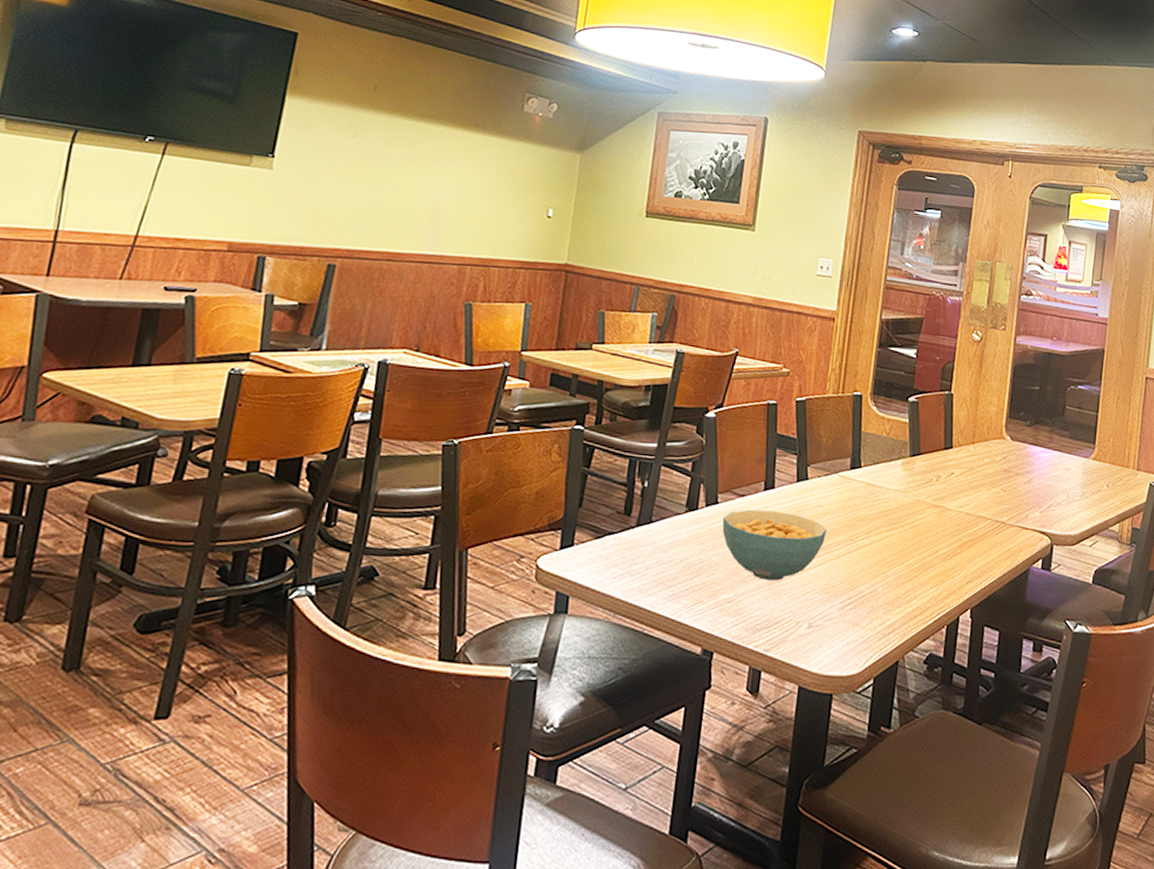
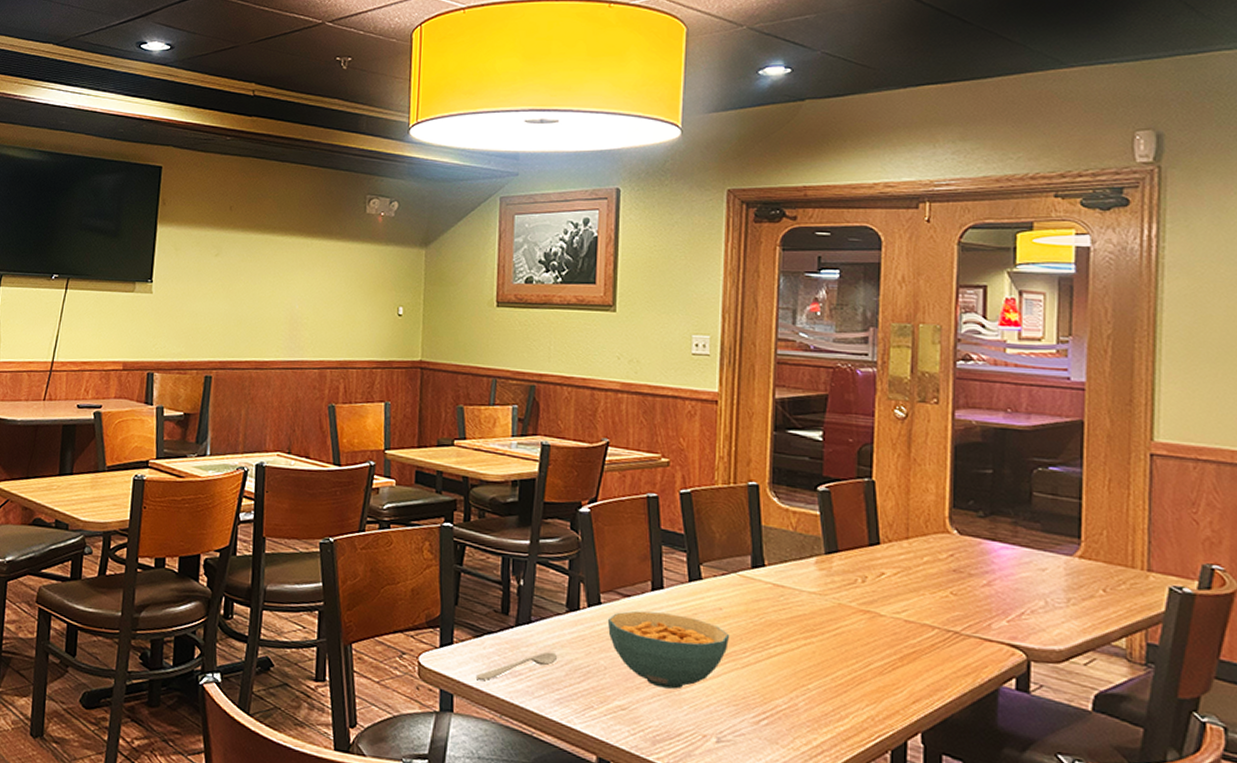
spoon: none [593,550,674,581] -> present [475,652,558,681]

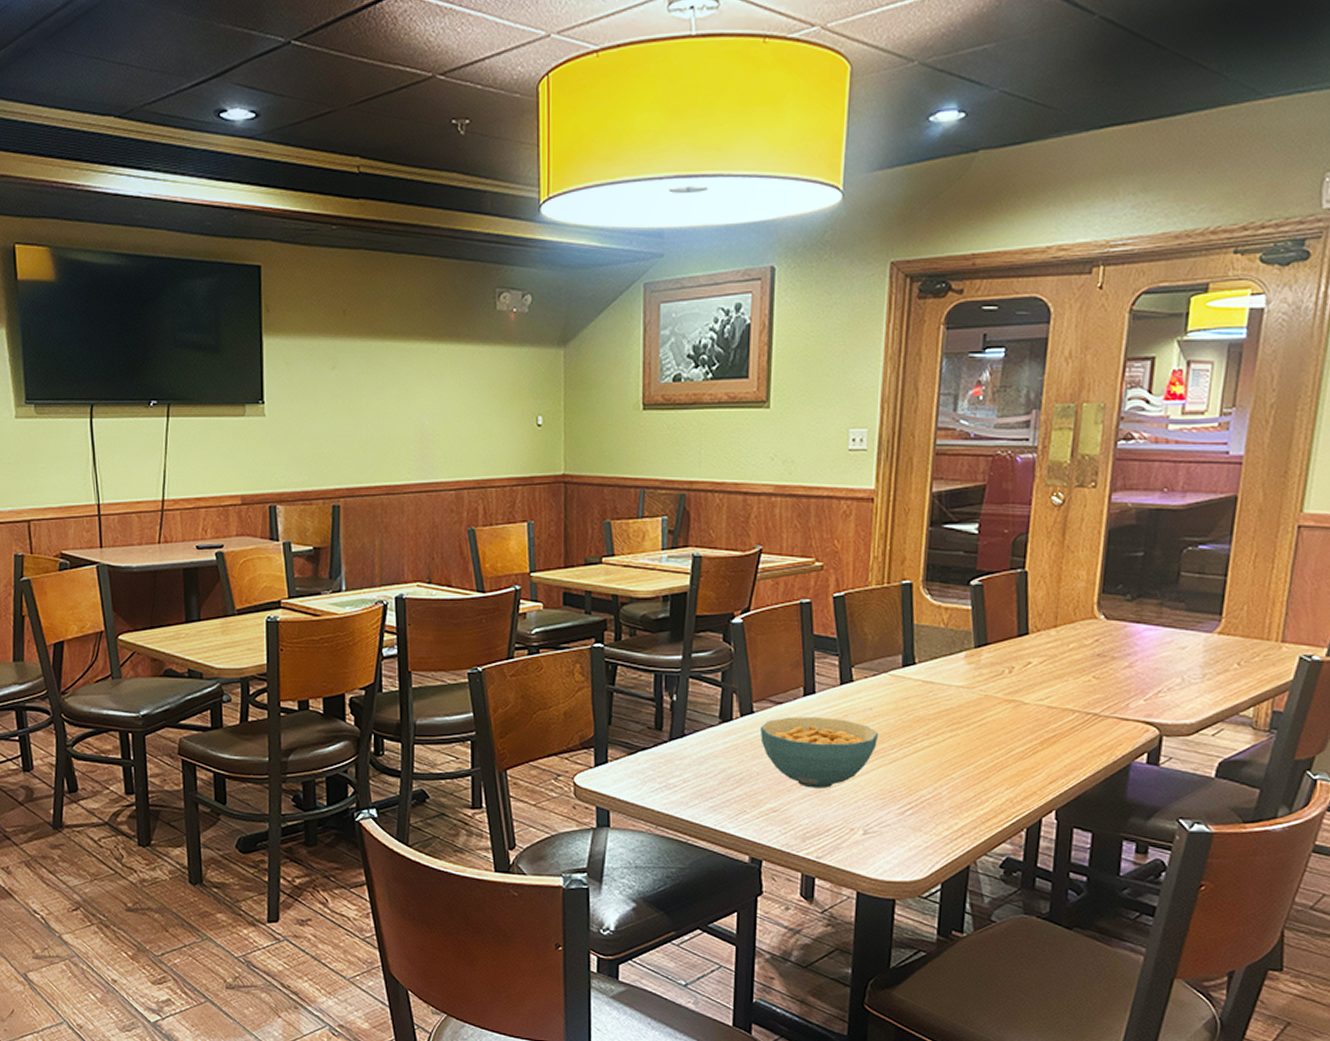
spoon: present [475,652,558,681] -> none [631,763,712,796]

